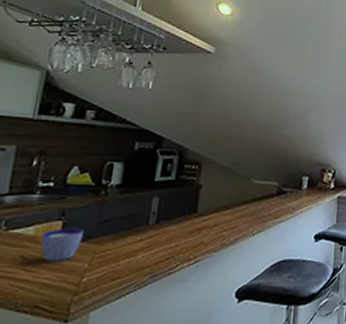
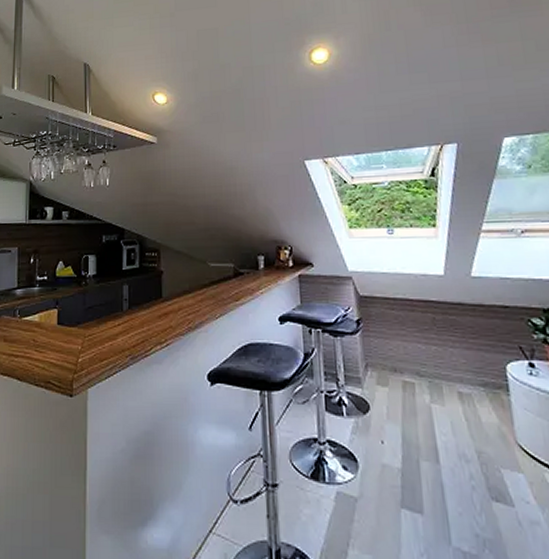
cup: present [40,227,84,262] -> none [44,314,74,344]

